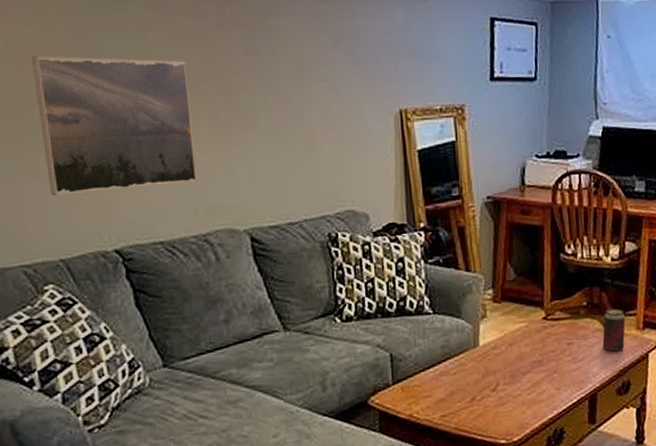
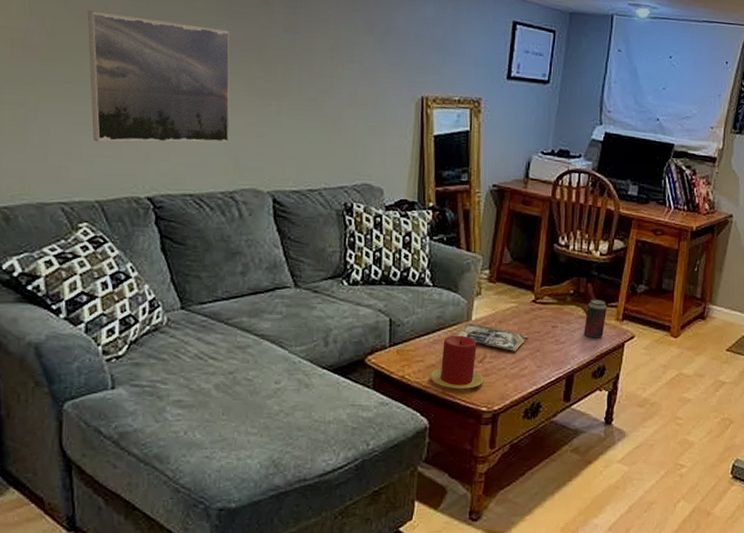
candle: none [440,363,499,423] -> present [430,335,484,389]
magazine: none [461,349,543,375] -> present [454,322,529,351]

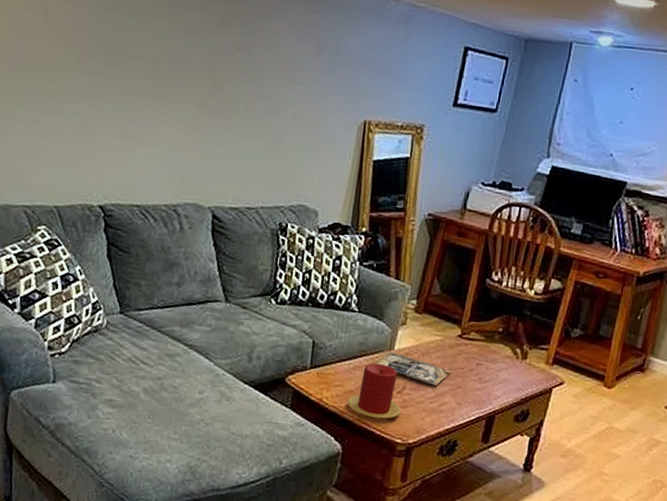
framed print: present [87,10,230,143] -> none [56,27,186,158]
beverage can: present [584,299,608,338] -> none [509,339,538,381]

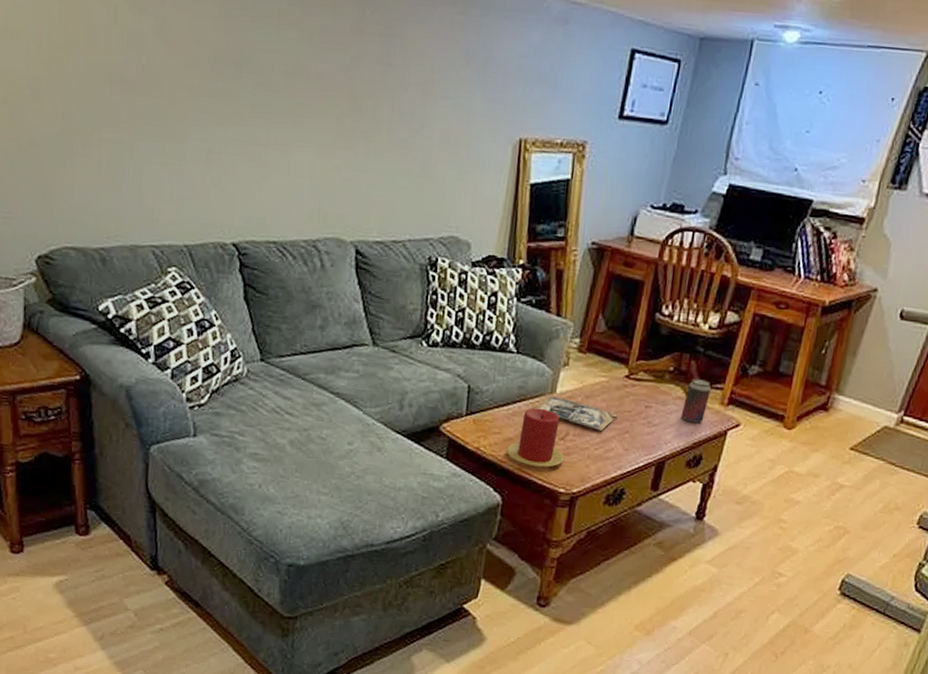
beverage can: none [509,339,538,381] -> present [681,379,712,423]

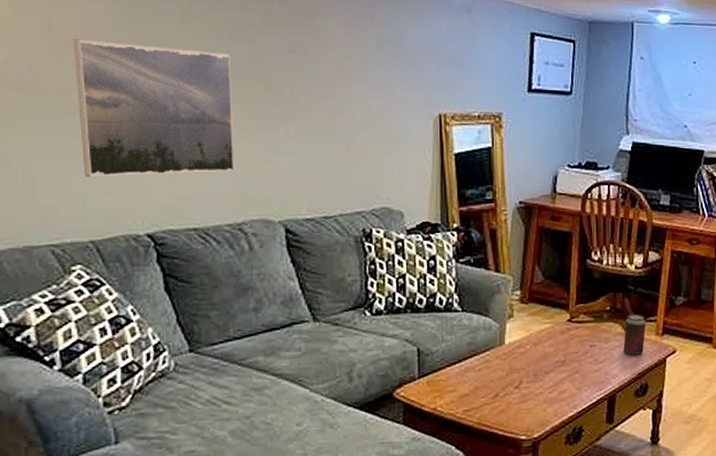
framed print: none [181,42,320,187] -> present [73,39,235,178]
candle: present [506,408,564,468] -> none [464,361,521,418]
magazine: present [535,395,618,431] -> none [487,347,566,374]

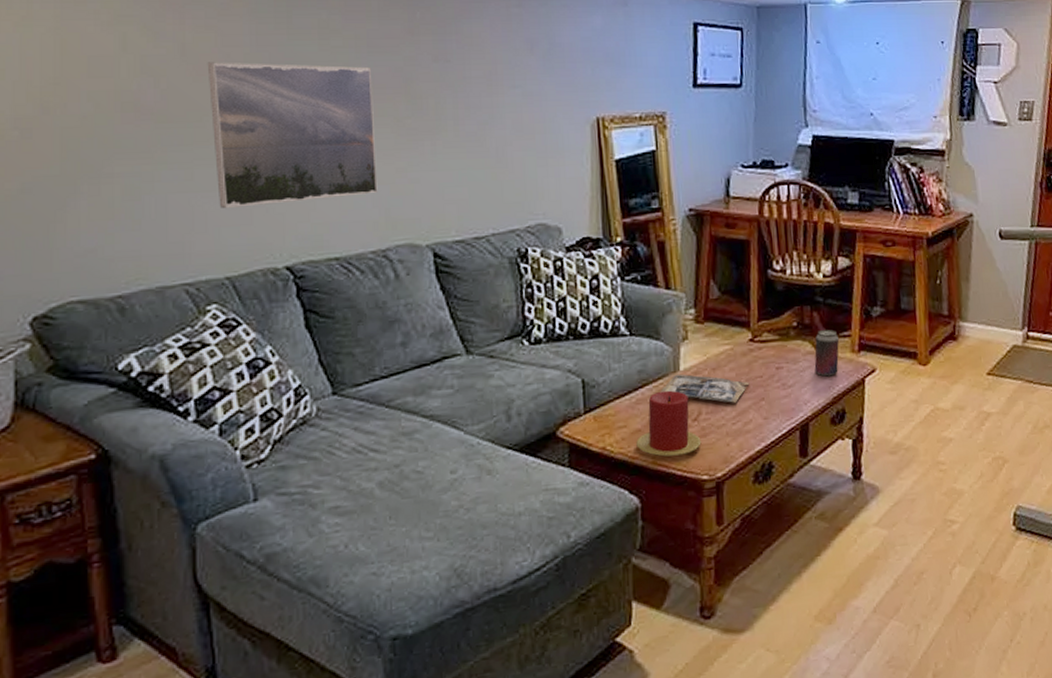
candle: none [464,361,521,418] -> present [636,390,702,457]
magazine: none [487,347,566,374] -> present [660,374,750,403]

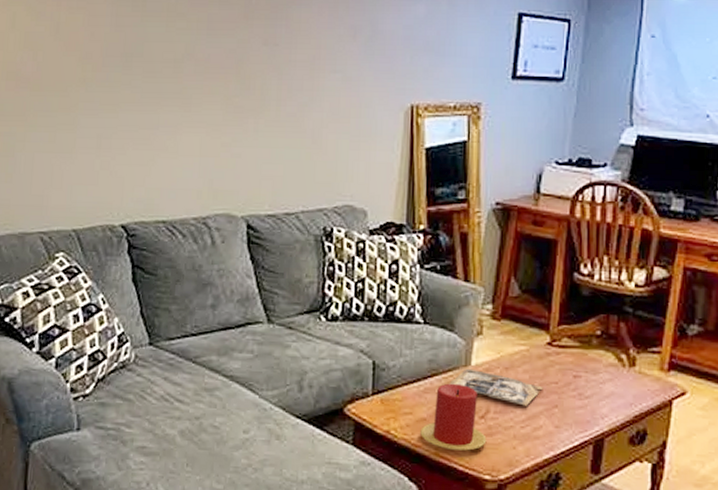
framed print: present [207,62,378,209] -> none [73,39,209,170]
beverage can: present [814,330,840,377] -> none [616,343,648,393]

